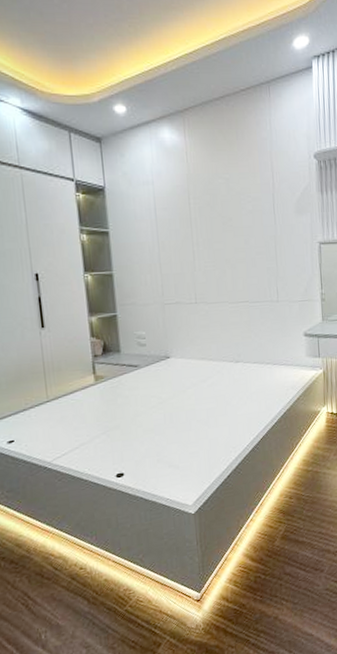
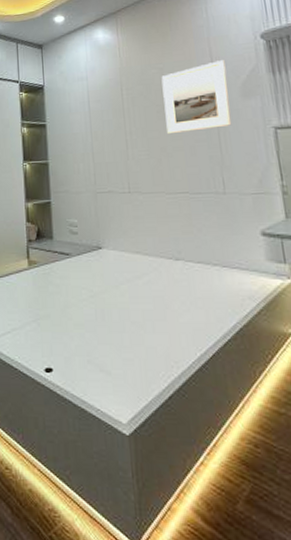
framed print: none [227,176,287,247] -> present [161,60,232,135]

